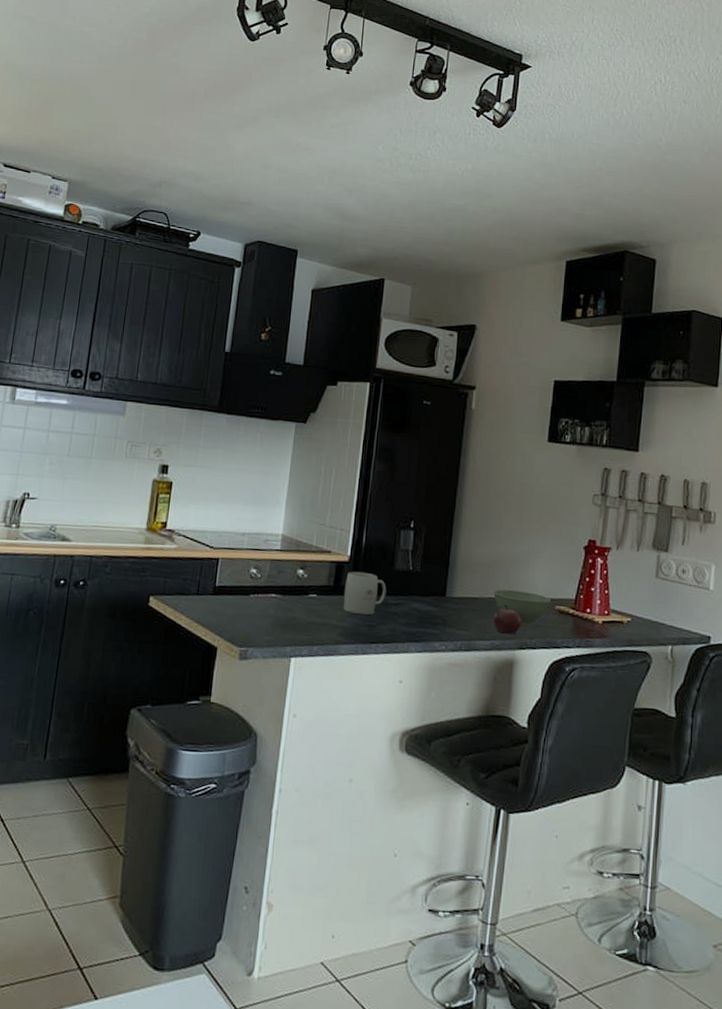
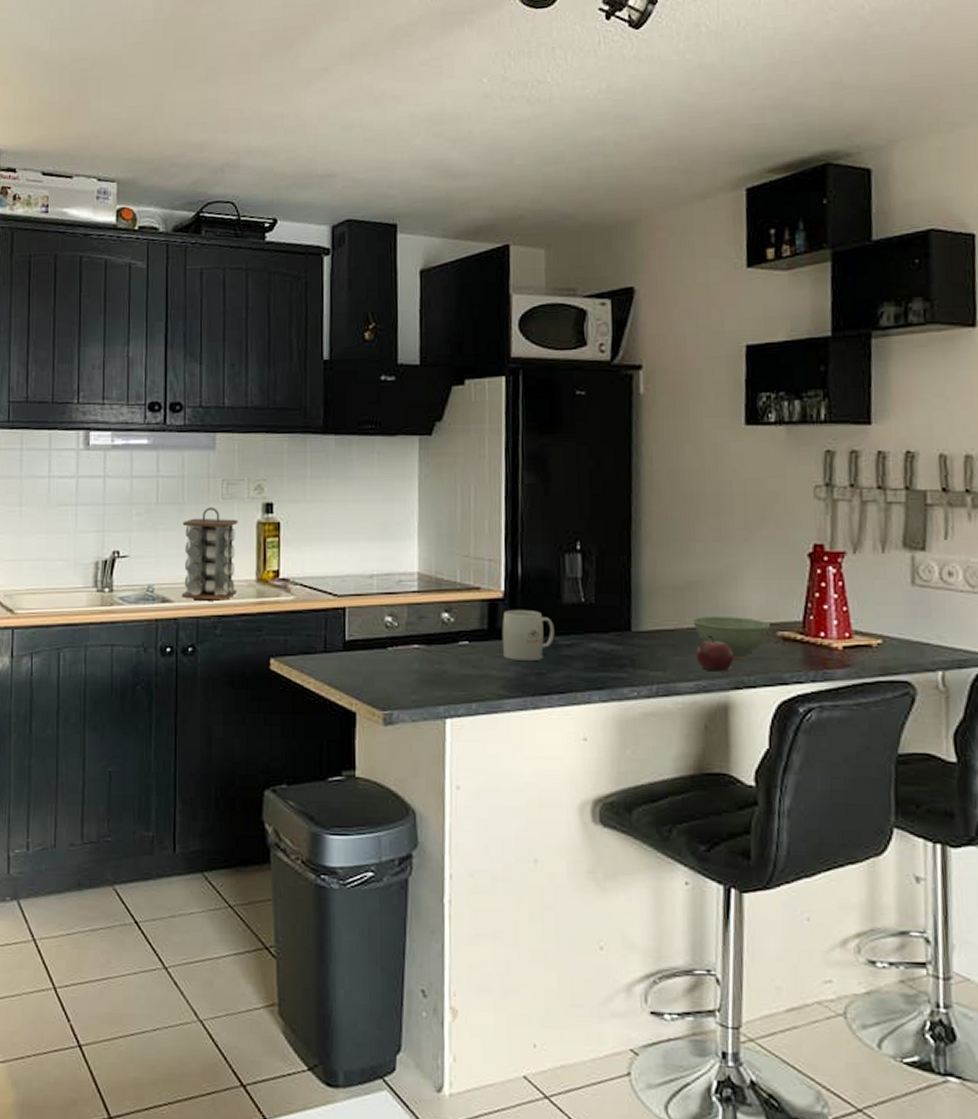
spice rack: none [79,463,137,544] -> present [181,507,238,601]

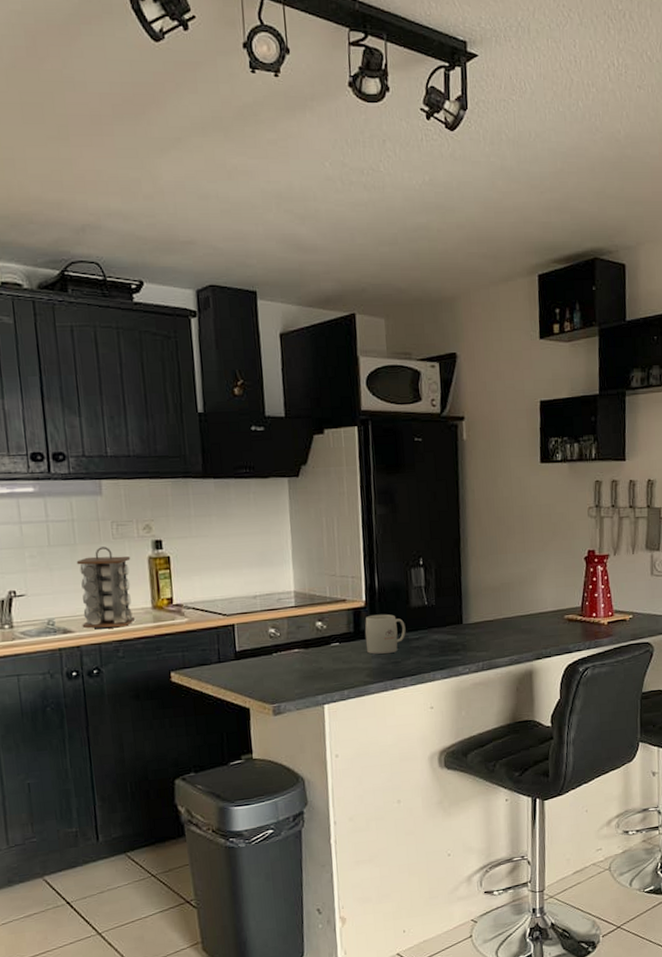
bowl: present [693,615,770,660] -> none [506,607,560,639]
fruit: present [696,635,735,672] -> none [509,621,536,648]

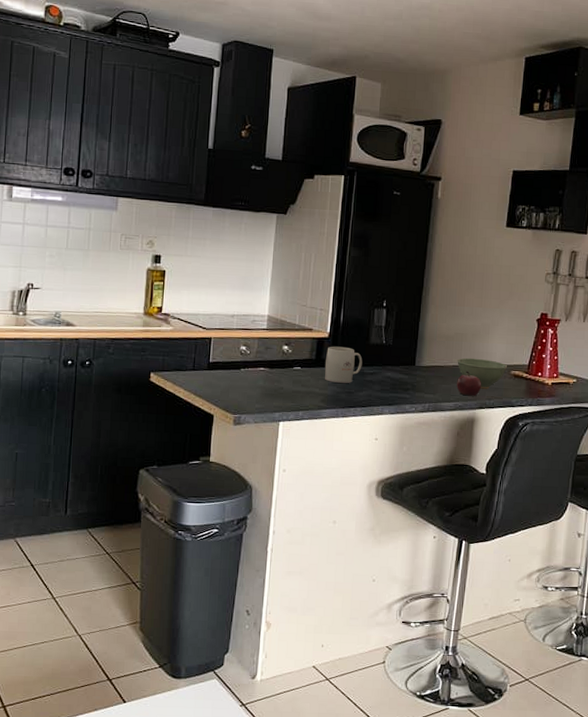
spice rack: present [76,547,136,629] -> none [83,255,132,327]
bowl: none [506,607,560,639] -> present [457,358,507,389]
fruit: none [509,621,536,648] -> present [457,371,482,396]

